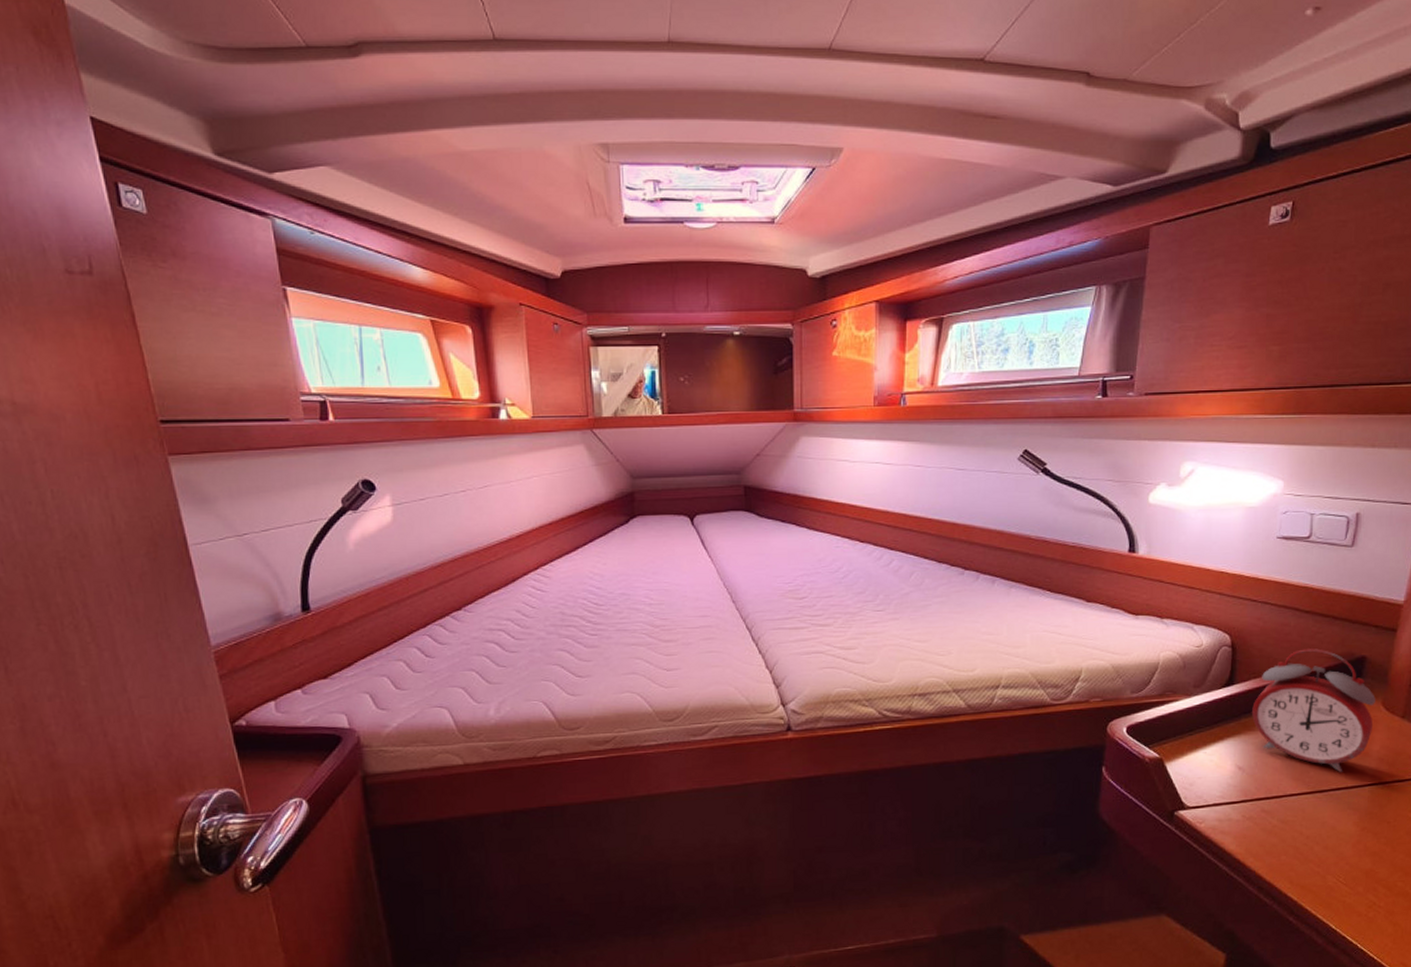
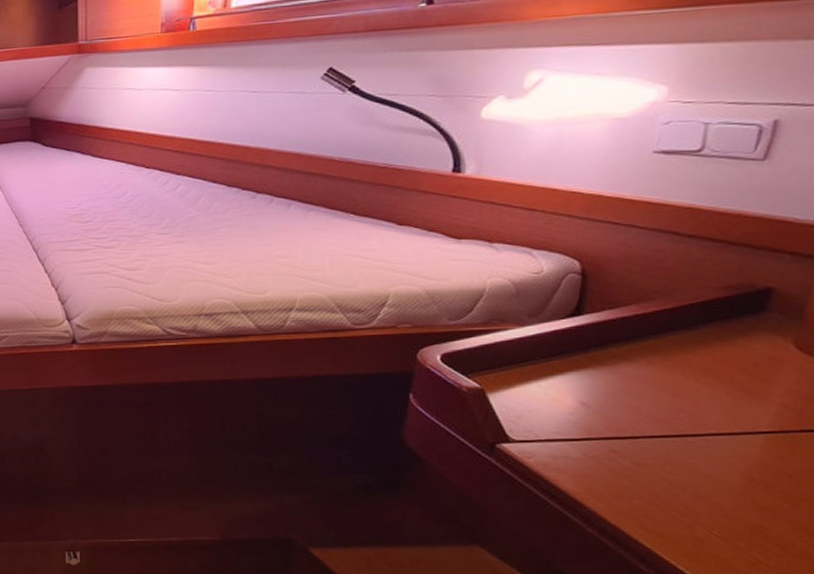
alarm clock: present [1252,648,1376,772] -> none [604,278,784,416]

